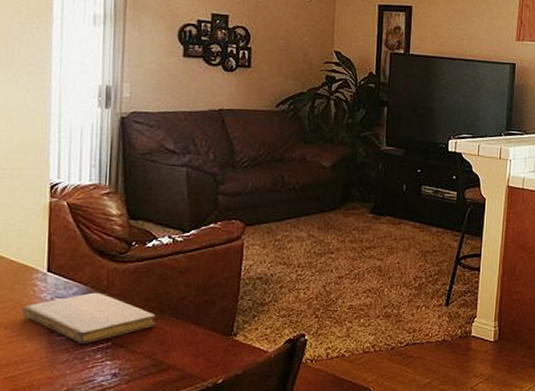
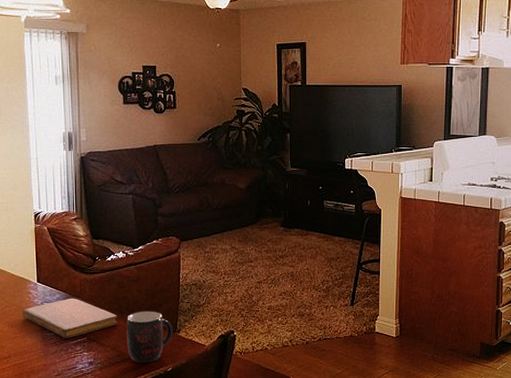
mug: none [166,309,228,374] -> present [127,311,173,363]

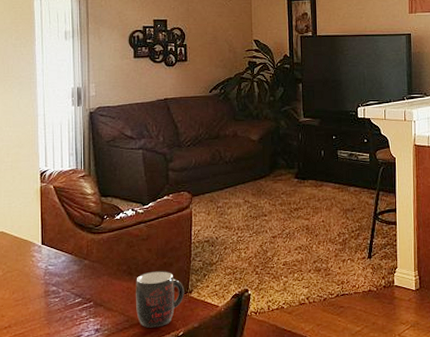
notebook: present [22,298,117,339] -> none [25,260,126,305]

